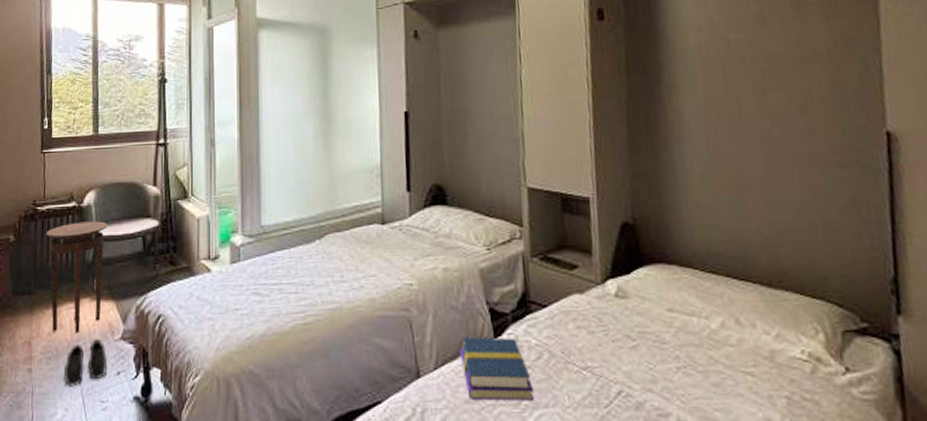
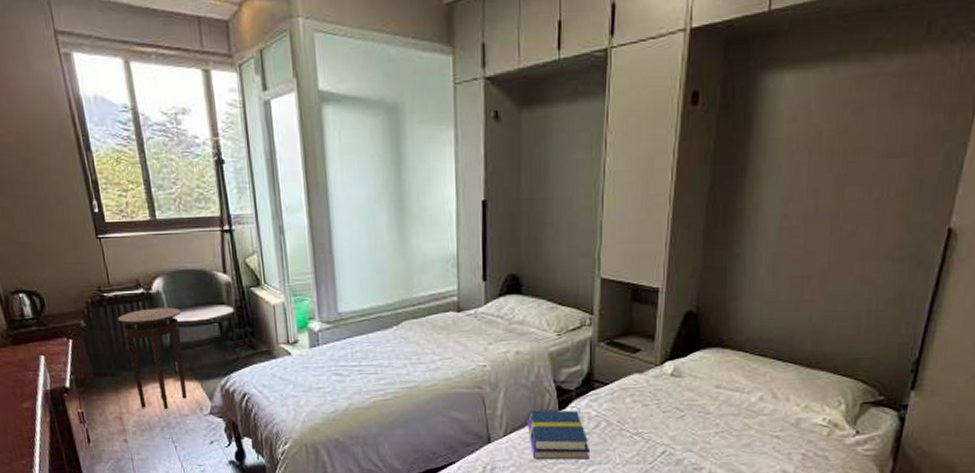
boots: present [64,339,107,387] -> none [159,414,200,454]

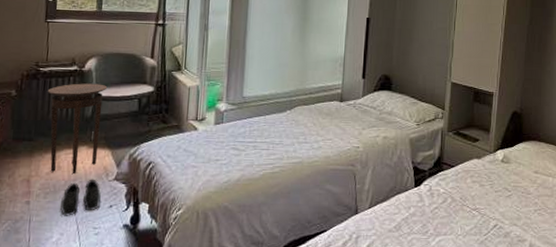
boots: none [159,414,200,454] -> present [60,179,101,216]
book: present [527,410,591,460] -> none [388,186,438,231]

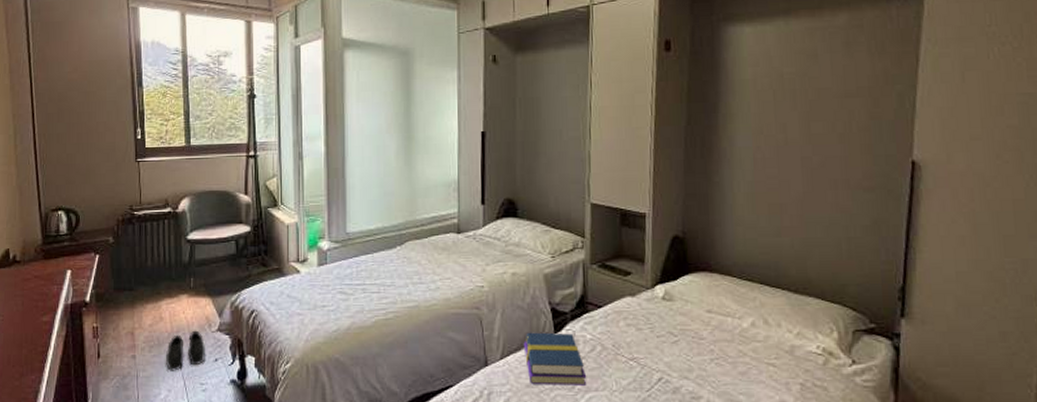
stool: present [47,83,107,175] -> none [143,226,202,326]
book: none [388,186,438,231] -> present [523,332,587,386]

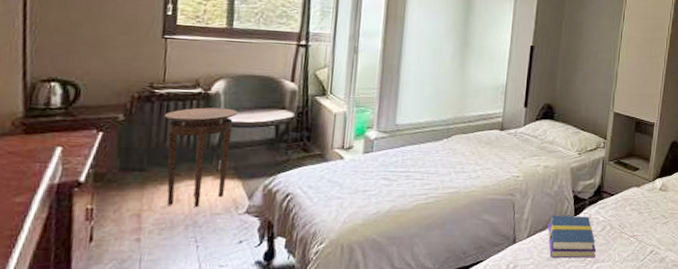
stool: none [143,226,202,326] -> present [164,107,237,208]
boots: present [166,330,205,371] -> none [179,212,229,254]

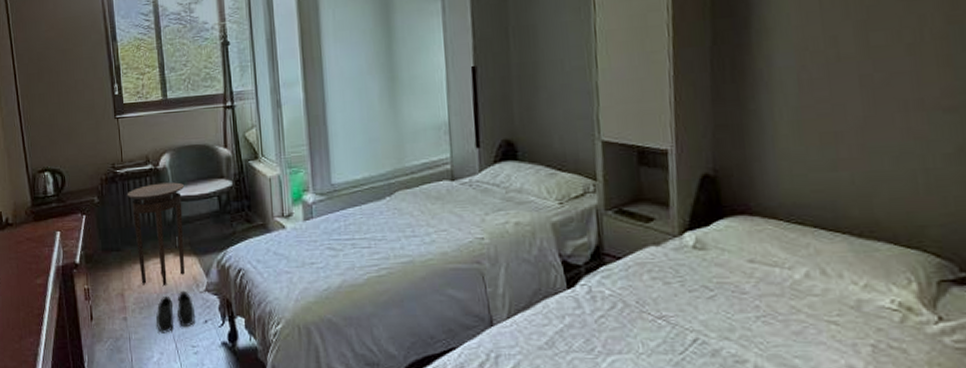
boots: none [179,212,229,254] -> present [156,291,195,333]
book: present [547,215,597,259] -> none [532,288,608,348]

